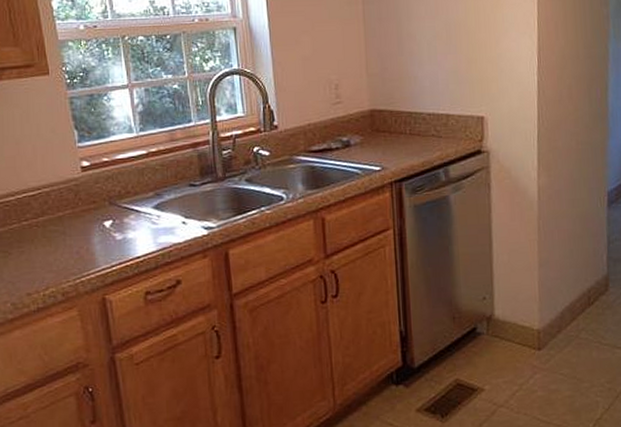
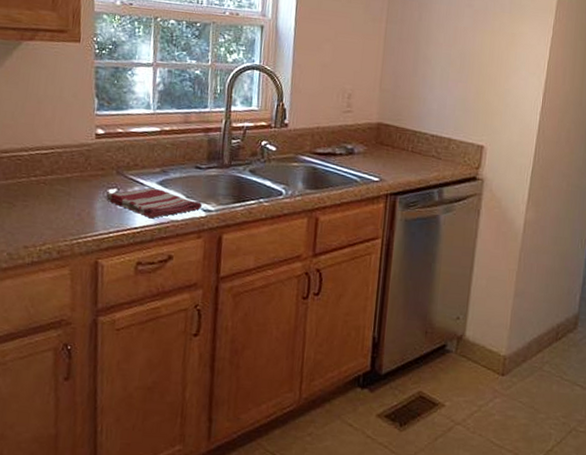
dish towel: none [102,213,203,245] -> present [106,187,203,219]

